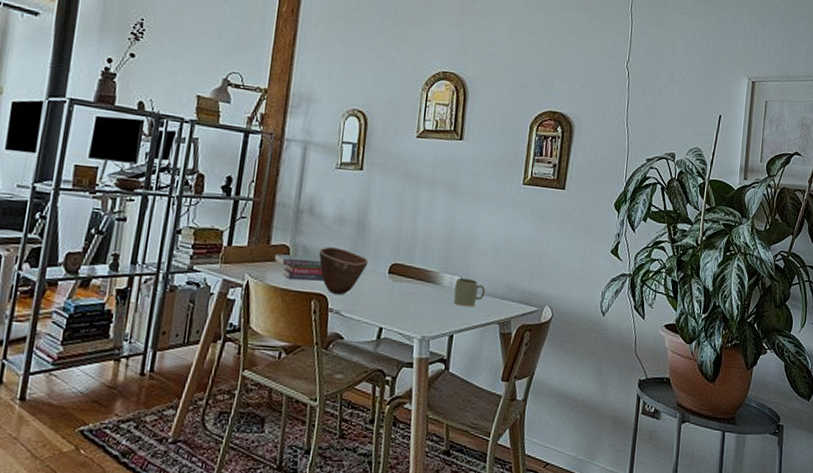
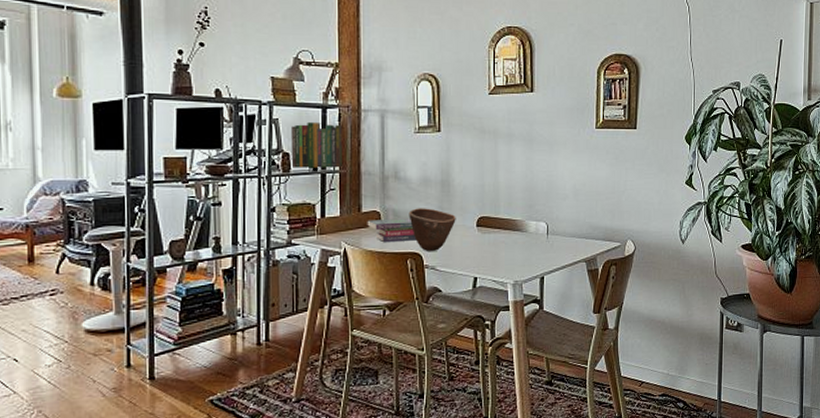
books: none [204,144,262,196] -> present [290,121,343,168]
mug: present [453,277,485,307] -> none [541,222,569,250]

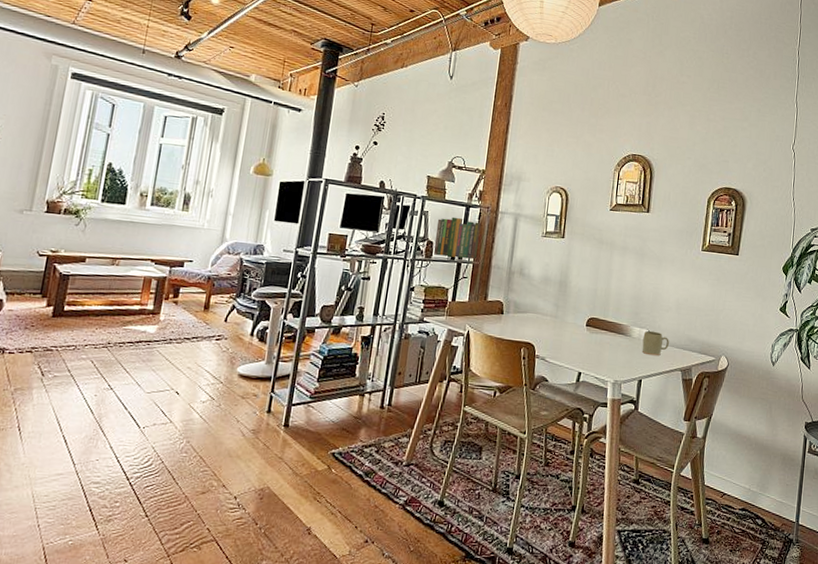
books: present [367,218,417,243] -> none [490,308,532,332]
bowl: present [409,208,456,251] -> none [527,303,569,344]
mug: none [541,222,569,250] -> present [642,330,669,356]

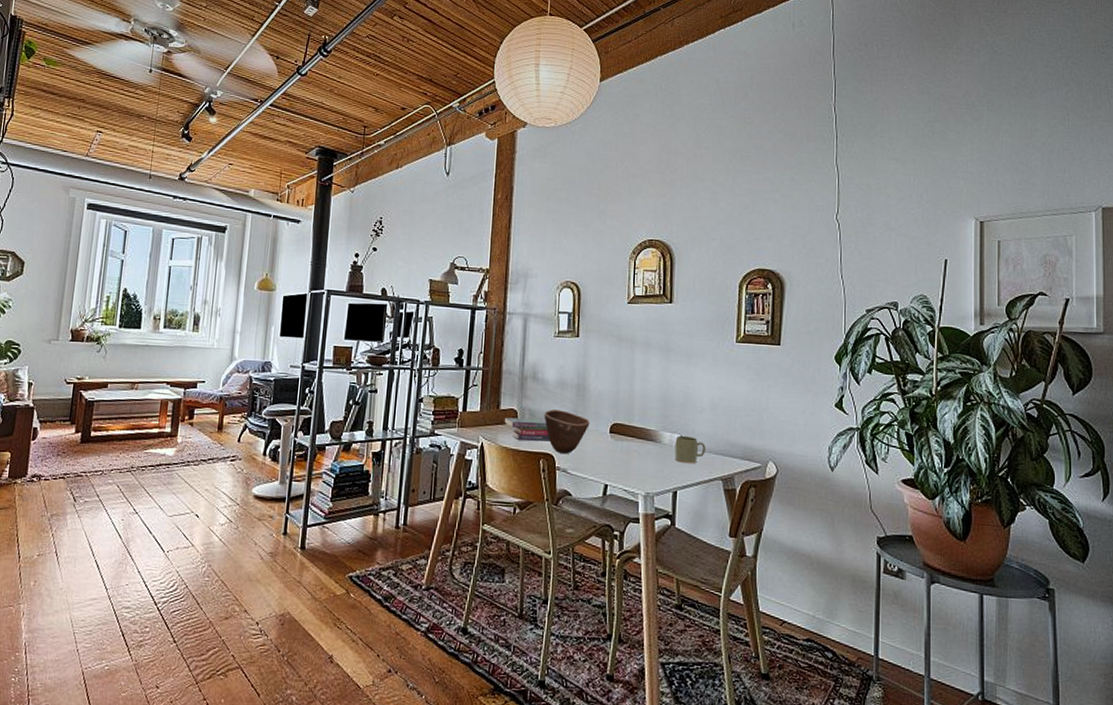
books: present [433,217,481,260] -> none [440,321,488,366]
books: none [490,308,532,332] -> present [504,417,551,442]
bowl: none [527,303,569,344] -> present [544,409,590,454]

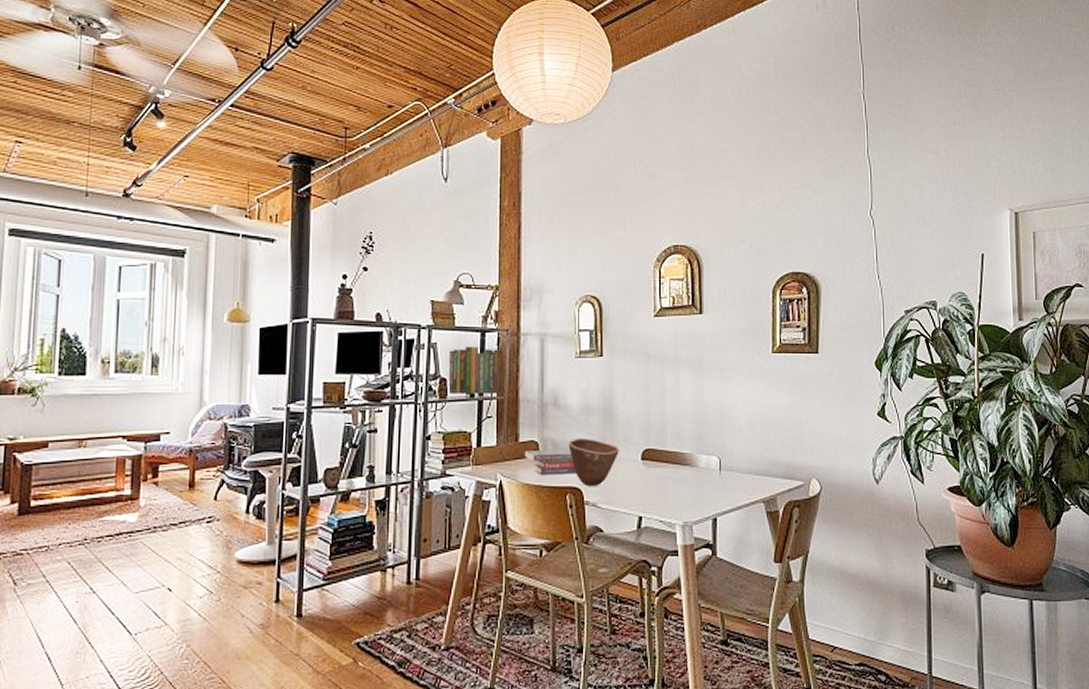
books: none [440,321,488,366] -> present [448,346,502,394]
mug: present [674,435,706,464] -> none [712,457,745,487]

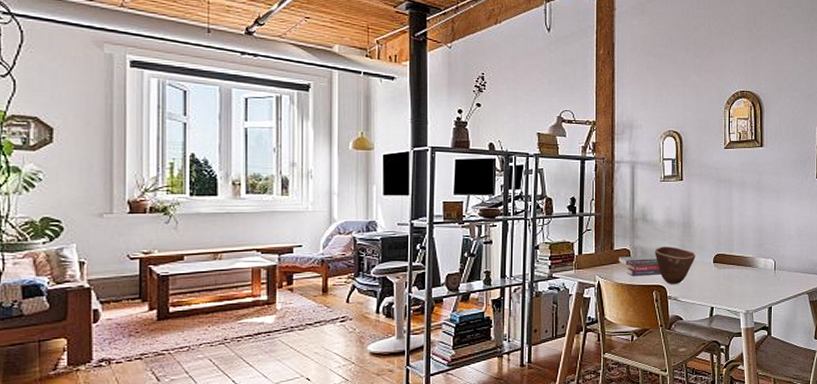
books: present [448,346,502,394] -> none [553,171,599,211]

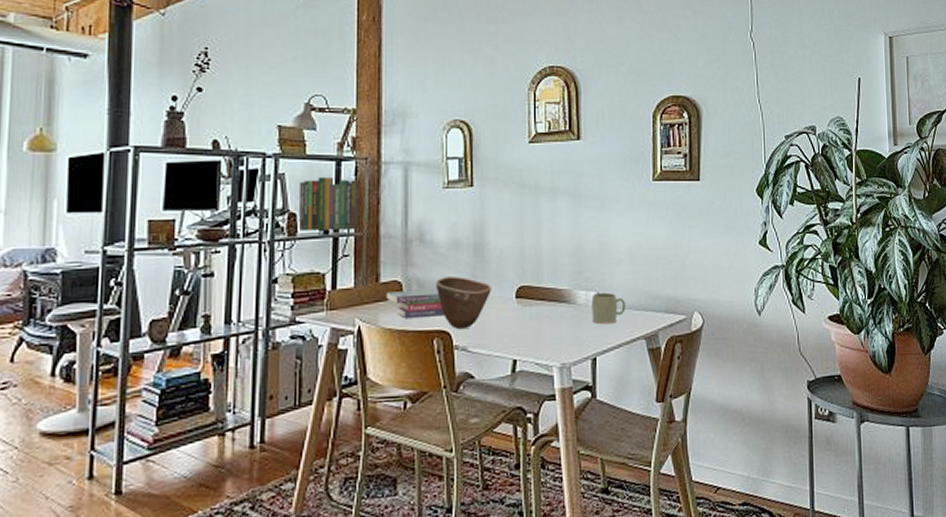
books: none [553,171,599,211] -> present [298,176,360,231]
mug: none [769,259,794,283] -> present [591,292,626,325]

